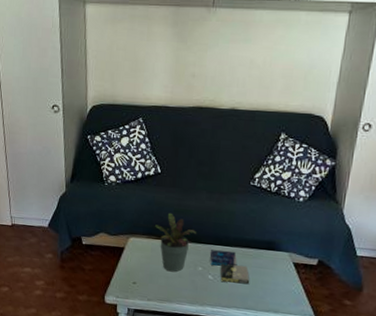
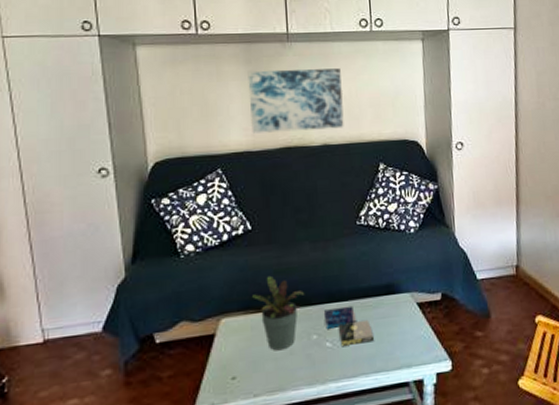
wall art: none [171,33,259,95] -> present [248,68,344,134]

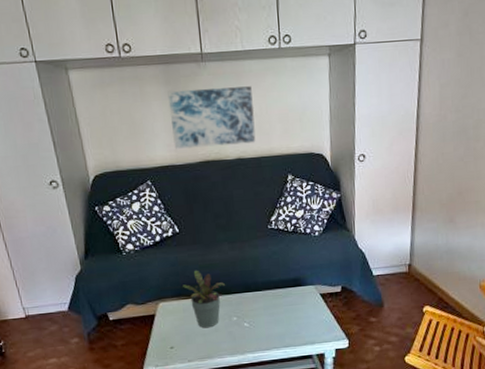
music album box set: present [323,305,373,346] -> none [241,295,283,326]

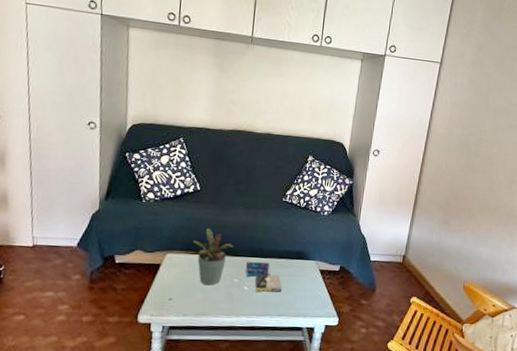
wall art: present [168,86,256,149] -> none [211,63,290,122]
music album box set: none [241,295,283,326] -> present [245,262,282,292]

